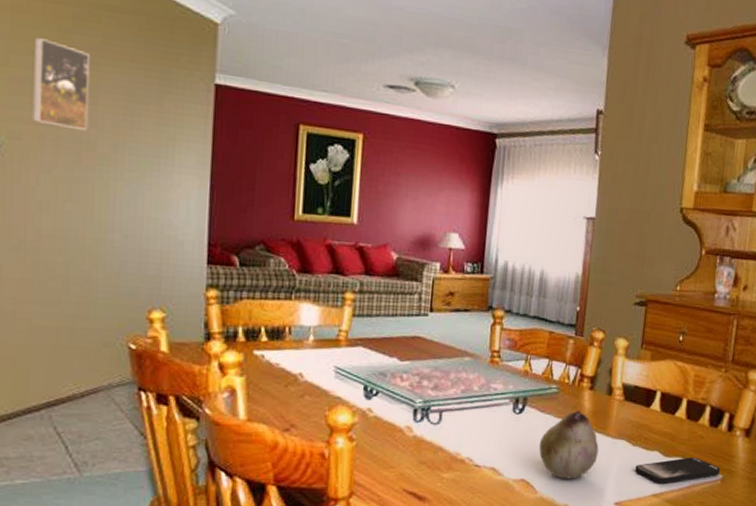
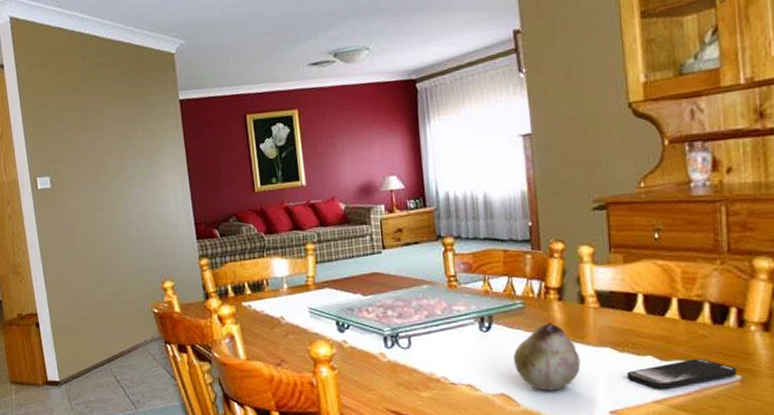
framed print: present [33,38,90,131] -> none [60,99,102,159]

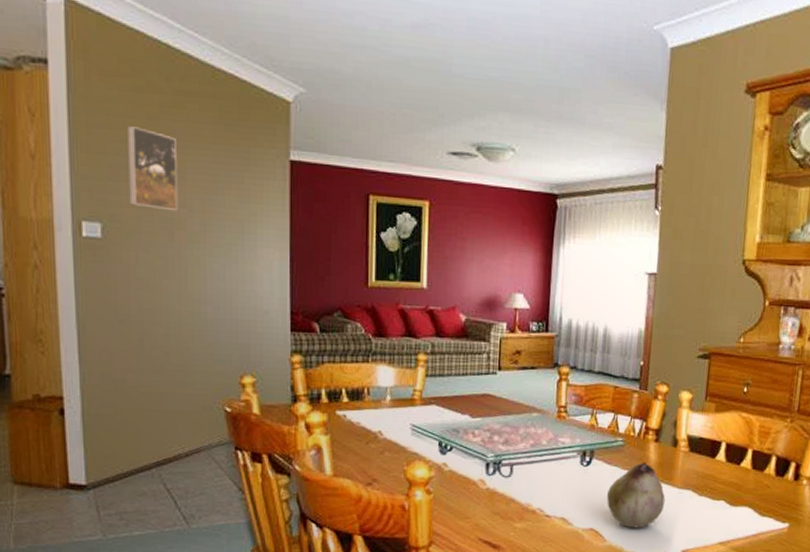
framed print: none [60,99,102,159] -> present [128,126,179,212]
smartphone: present [627,358,738,389] -> none [701,506,787,532]

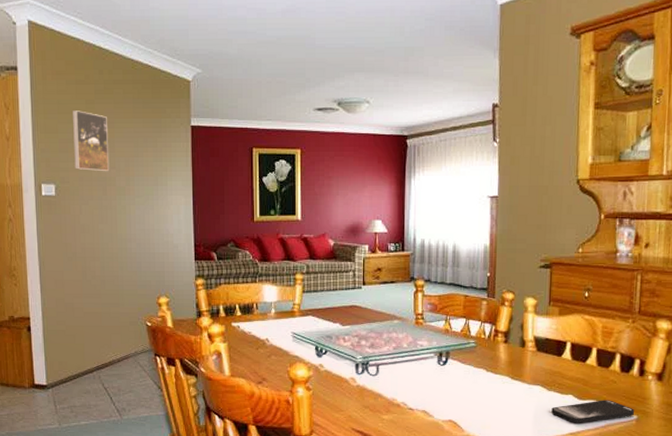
fruit: present [606,462,665,528] -> none [462,361,517,420]
smartphone: none [701,506,787,532] -> present [551,400,635,423]

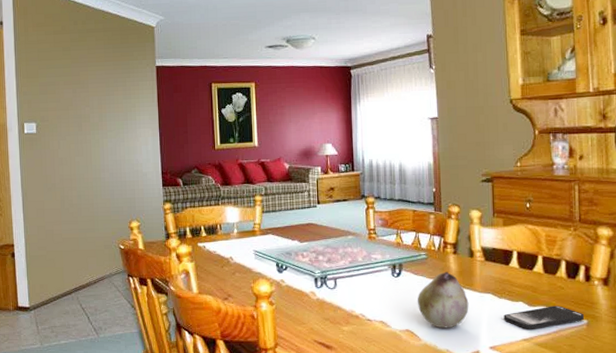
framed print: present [73,110,110,172] -> none [51,57,84,110]
fruit: none [462,361,517,420] -> present [417,271,469,328]

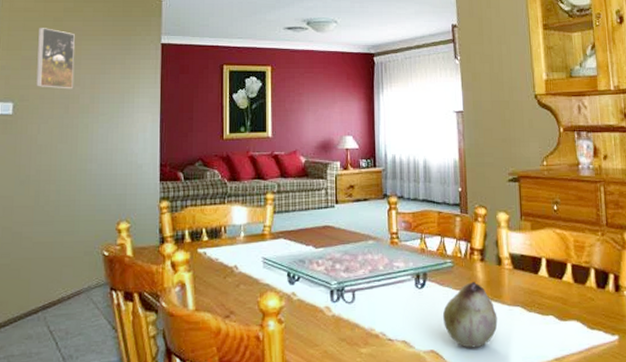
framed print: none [51,57,84,110] -> present [36,28,75,89]
smartphone: present [504,306,585,329] -> none [534,319,616,347]

